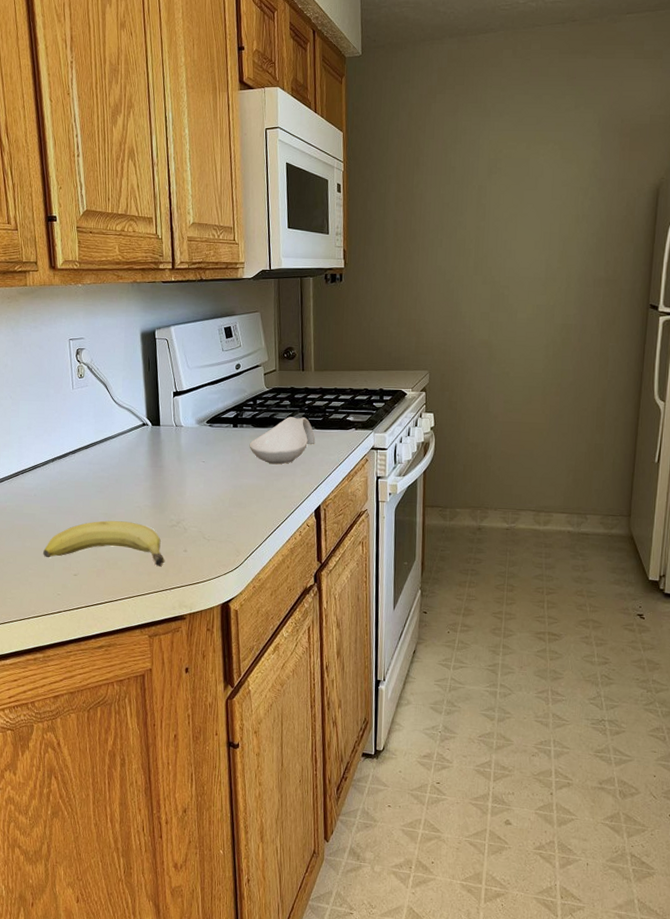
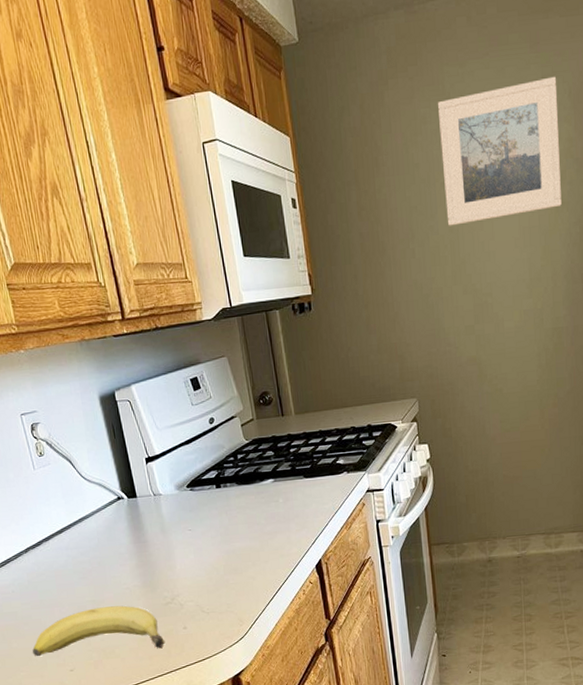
spoon rest: present [249,416,316,465] -> none [236,467,307,523]
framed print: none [475,107,589,224] -> present [437,76,562,226]

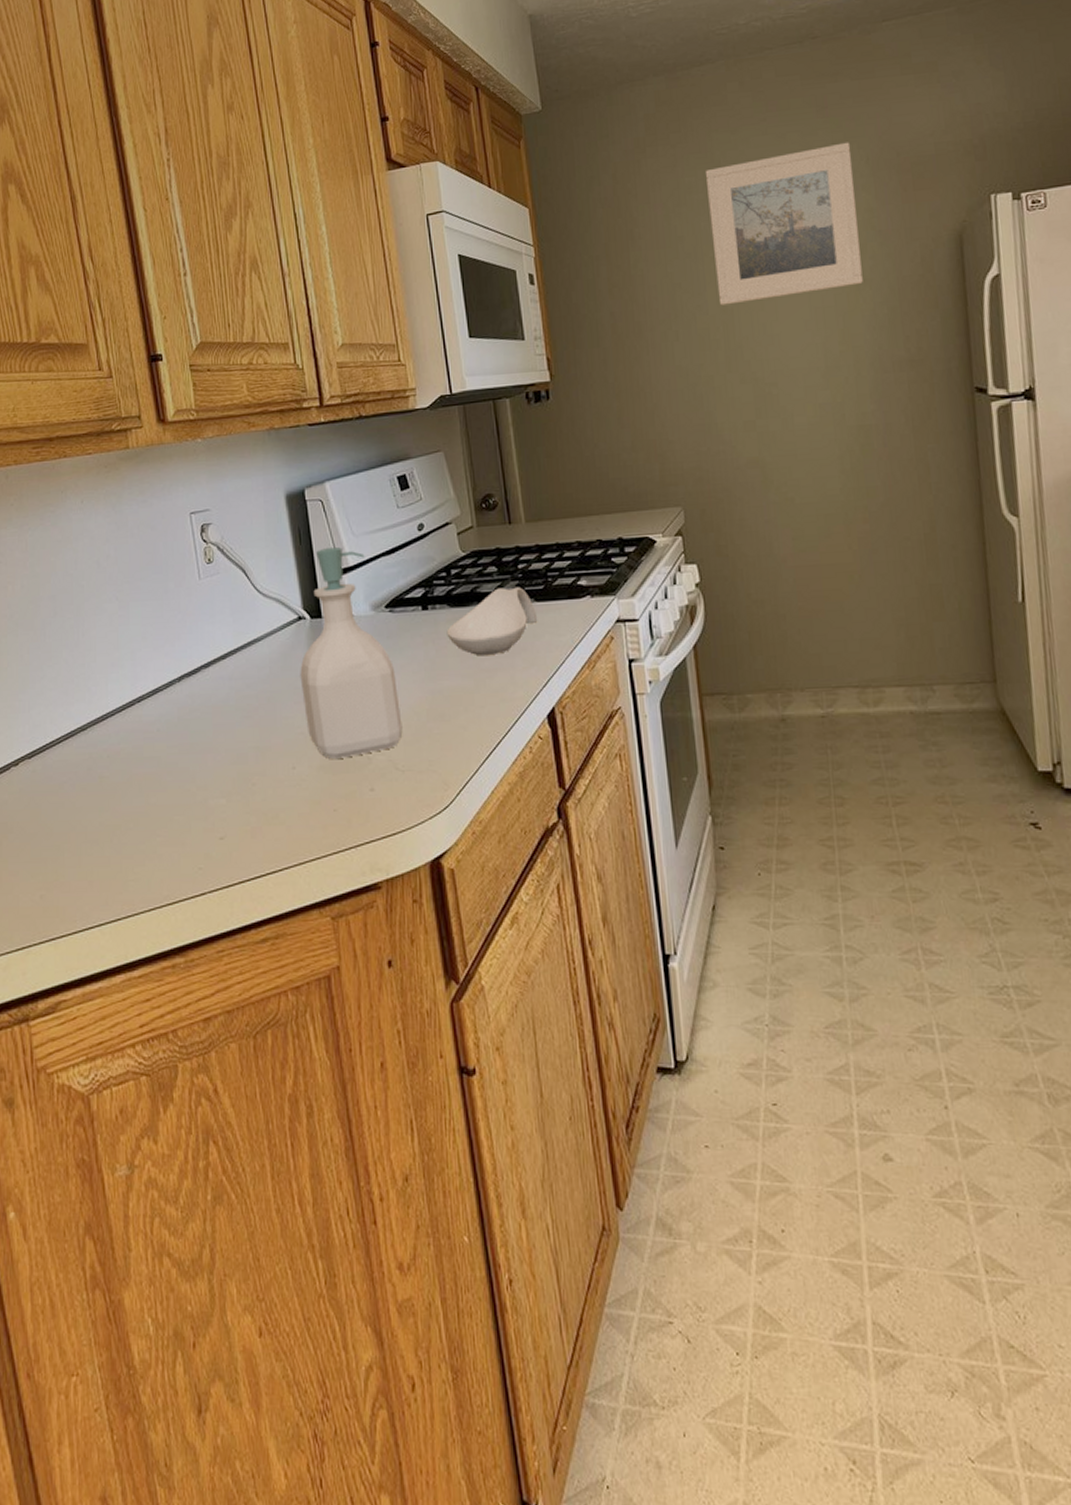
fruit: present [32,605,165,657] -> none [173,755,345,818]
soap bottle: none [122,439,206,607] -> present [300,546,403,759]
spoon rest: none [236,467,307,523] -> present [446,587,538,656]

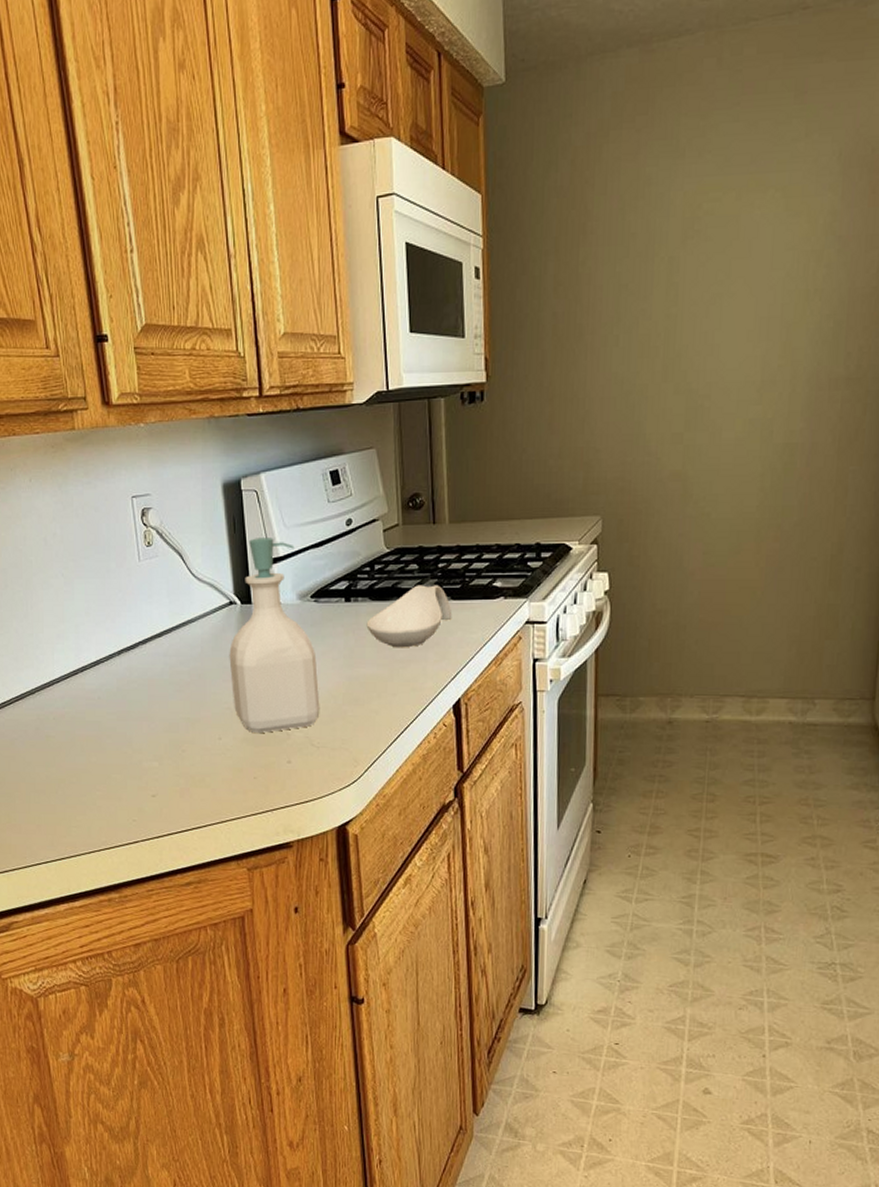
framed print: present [705,142,863,306] -> none [663,134,825,311]

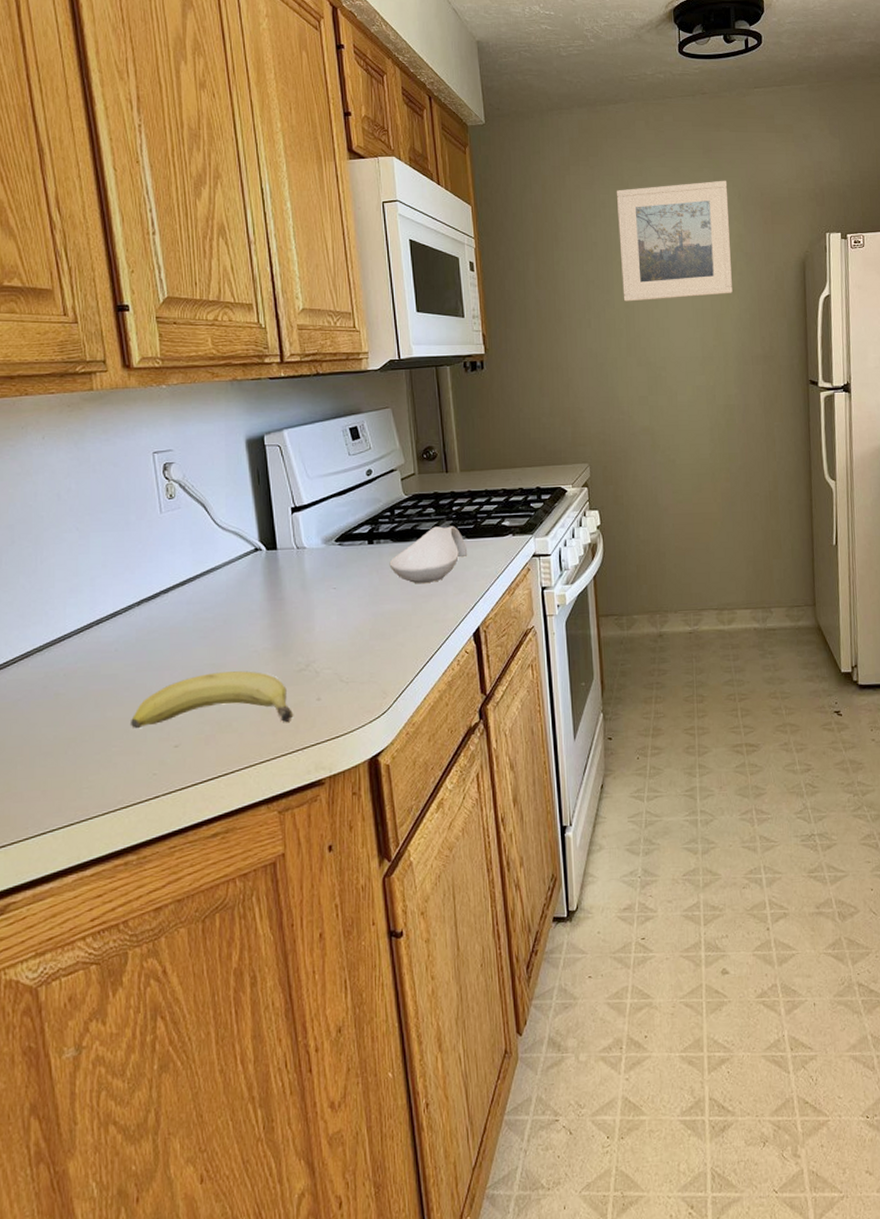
fruit: none [112,727,264,783] -> present [130,671,294,729]
soap bottle: present [229,536,320,733] -> none [255,487,348,673]
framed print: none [663,134,825,311] -> present [616,180,733,302]

